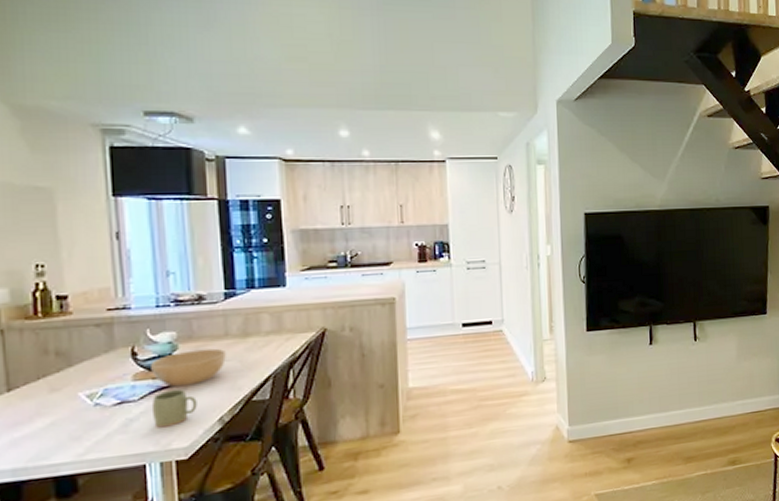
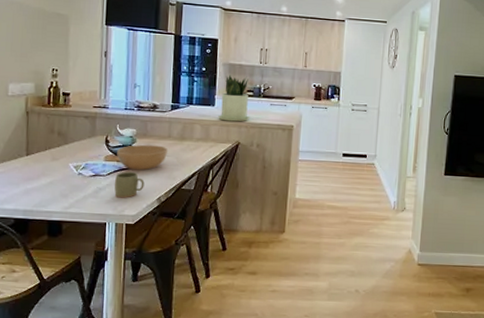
planter: none [292,243,336,304] -> present [218,75,249,122]

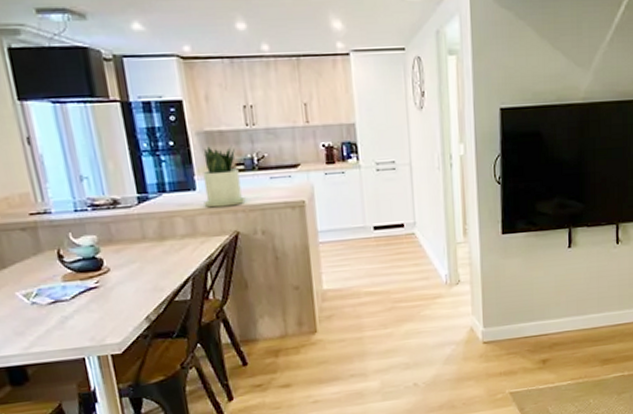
mug: present [114,172,145,198] -> none [82,290,125,325]
bowl: present [117,144,169,171] -> none [77,251,147,288]

